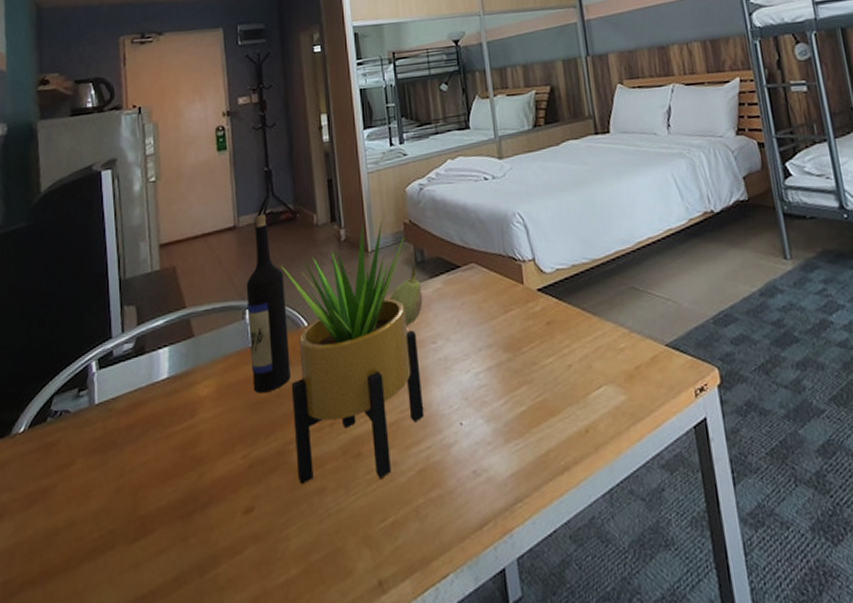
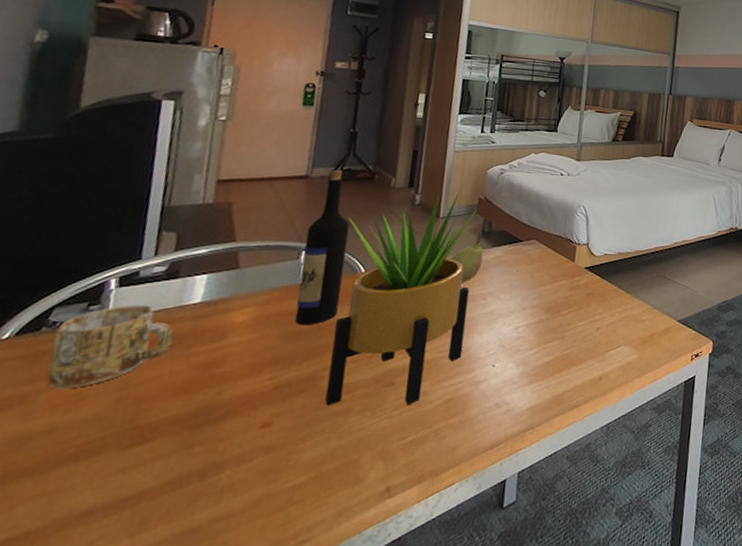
mug: none [58,386,151,481] -> present [47,305,174,389]

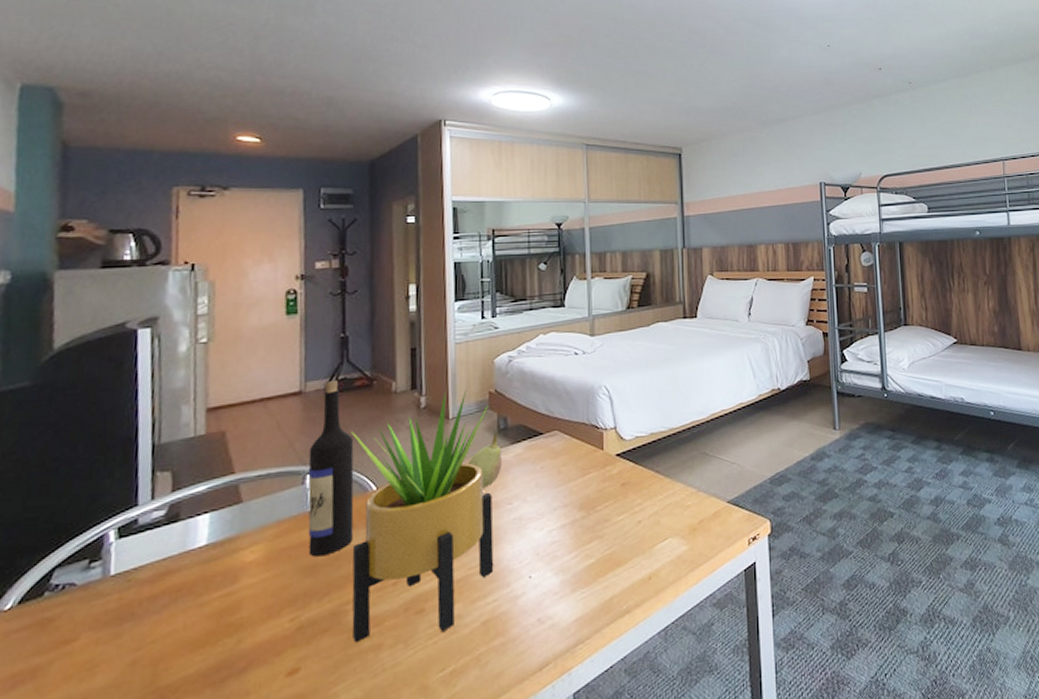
mug: present [47,305,174,389] -> none [57,555,182,658]

